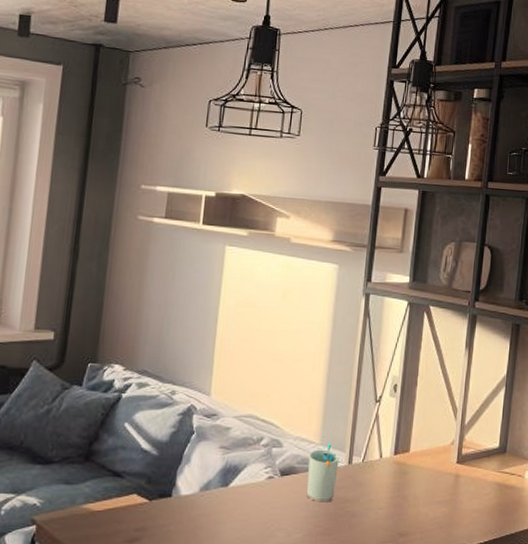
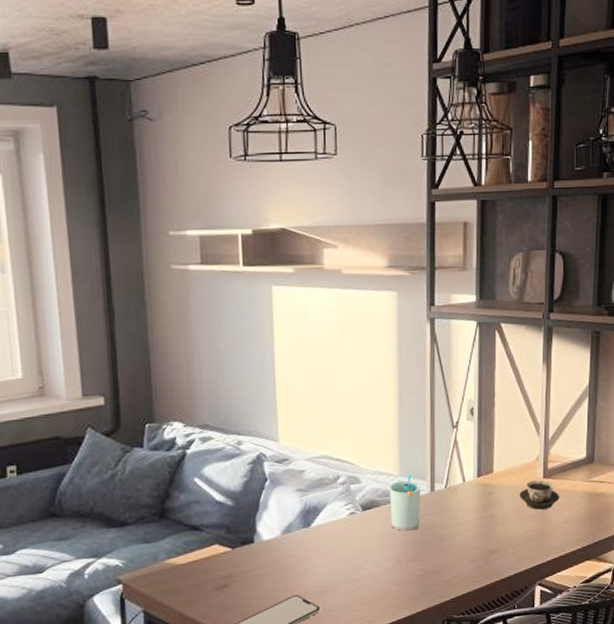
cup: none [432,463,471,495] -> present [519,479,560,510]

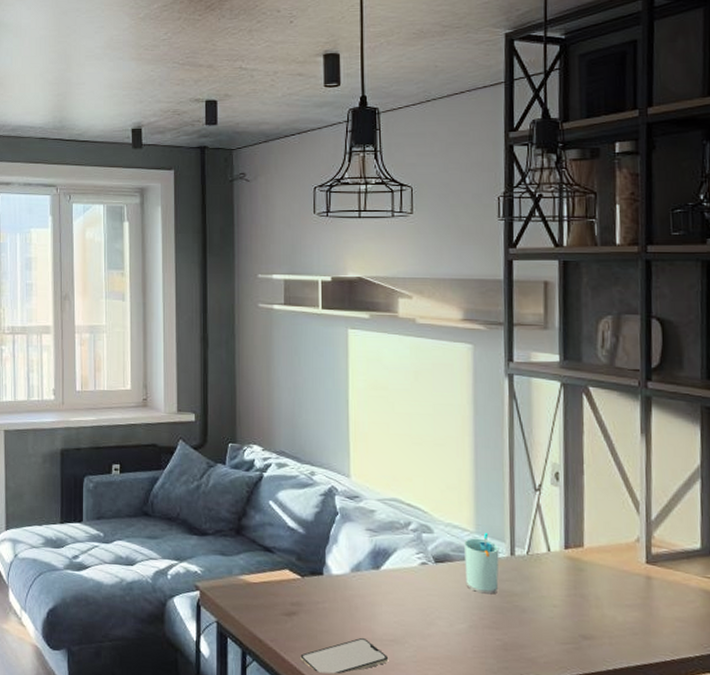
cup: present [519,479,560,510] -> none [616,563,669,600]

